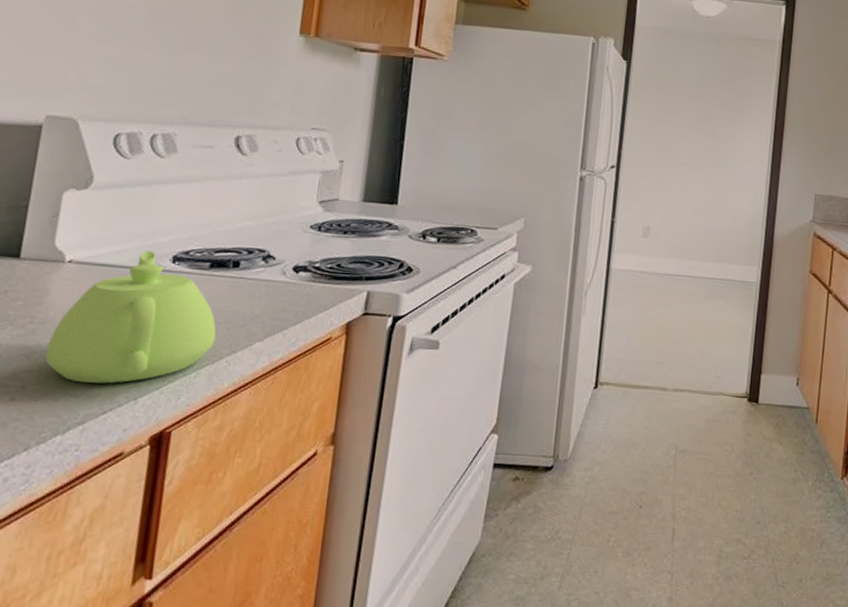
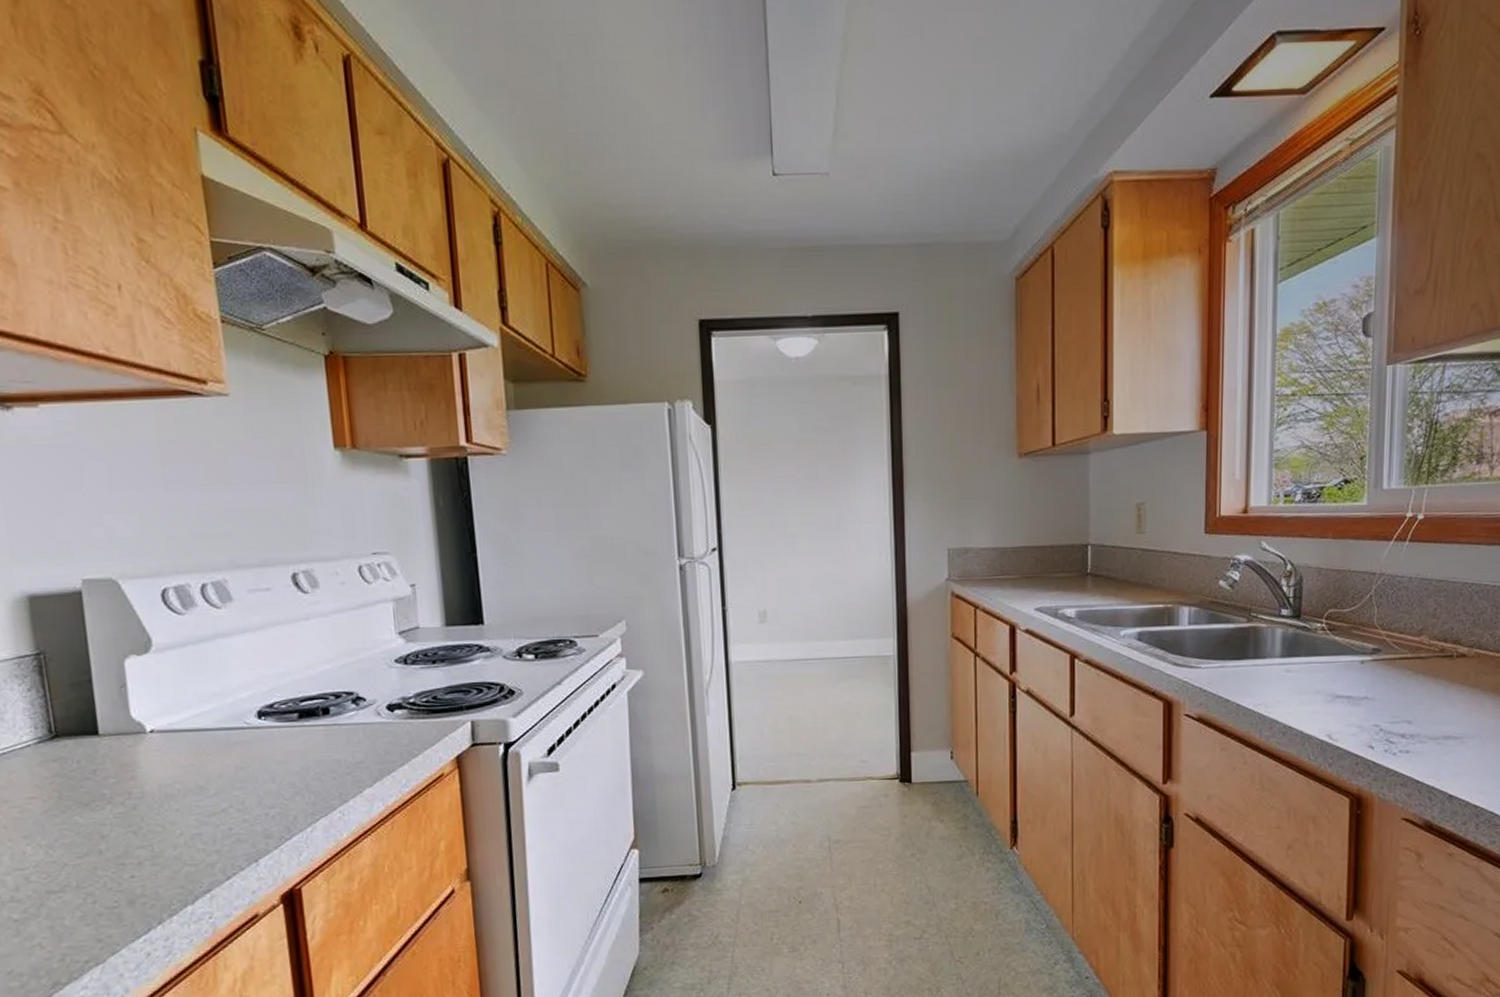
teapot: present [45,251,217,384] -> none [152,709,323,852]

